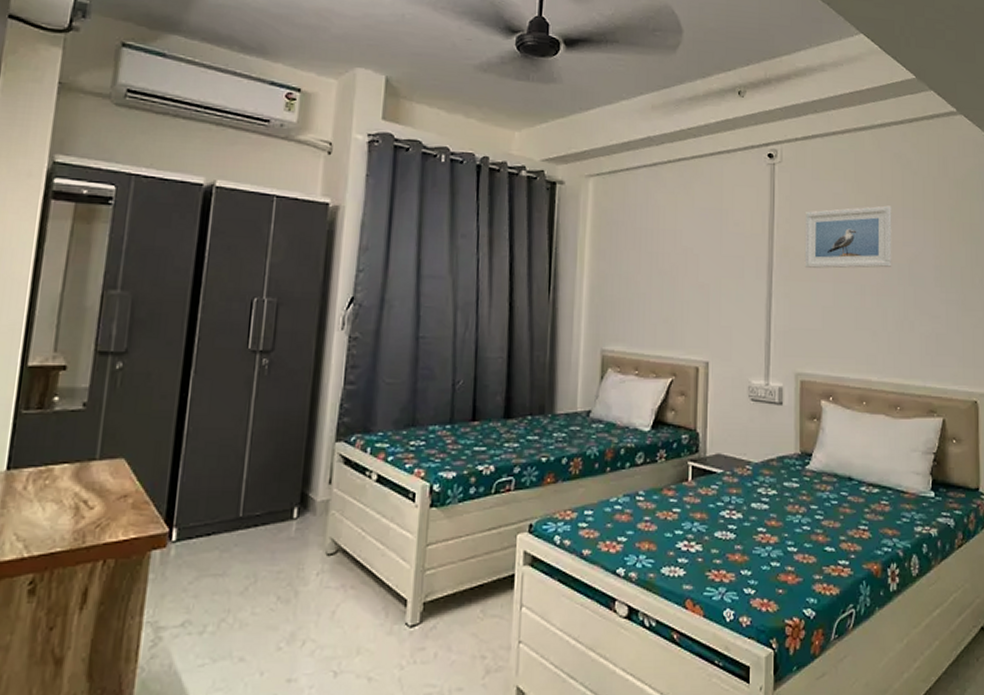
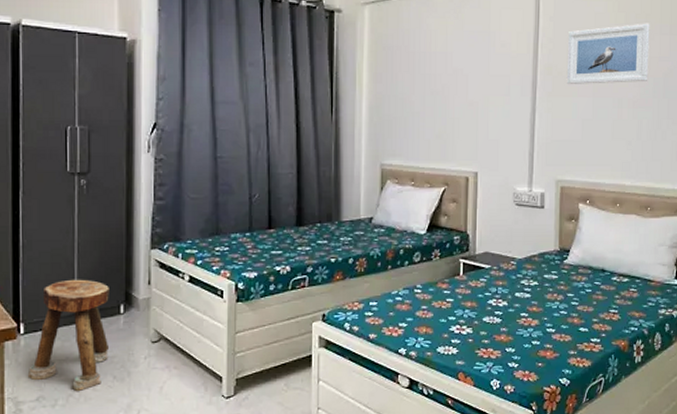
stool: none [173,475,283,614] -> present [27,279,109,391]

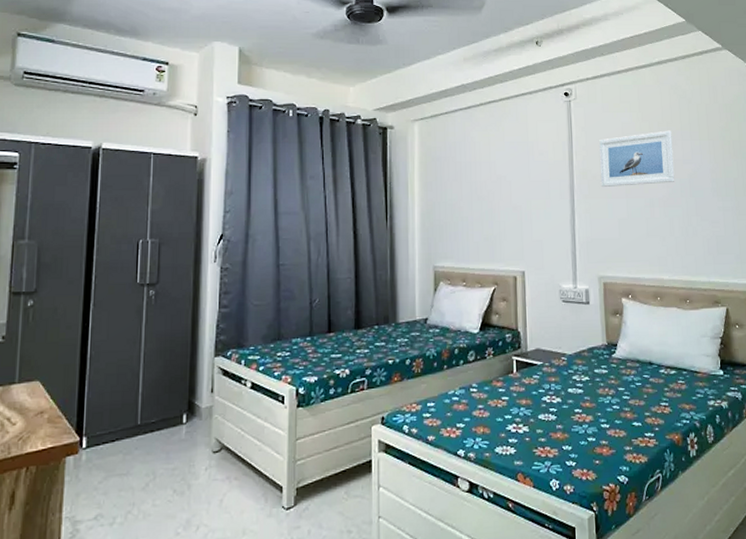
stool: present [27,279,109,391] -> none [87,389,173,507]

